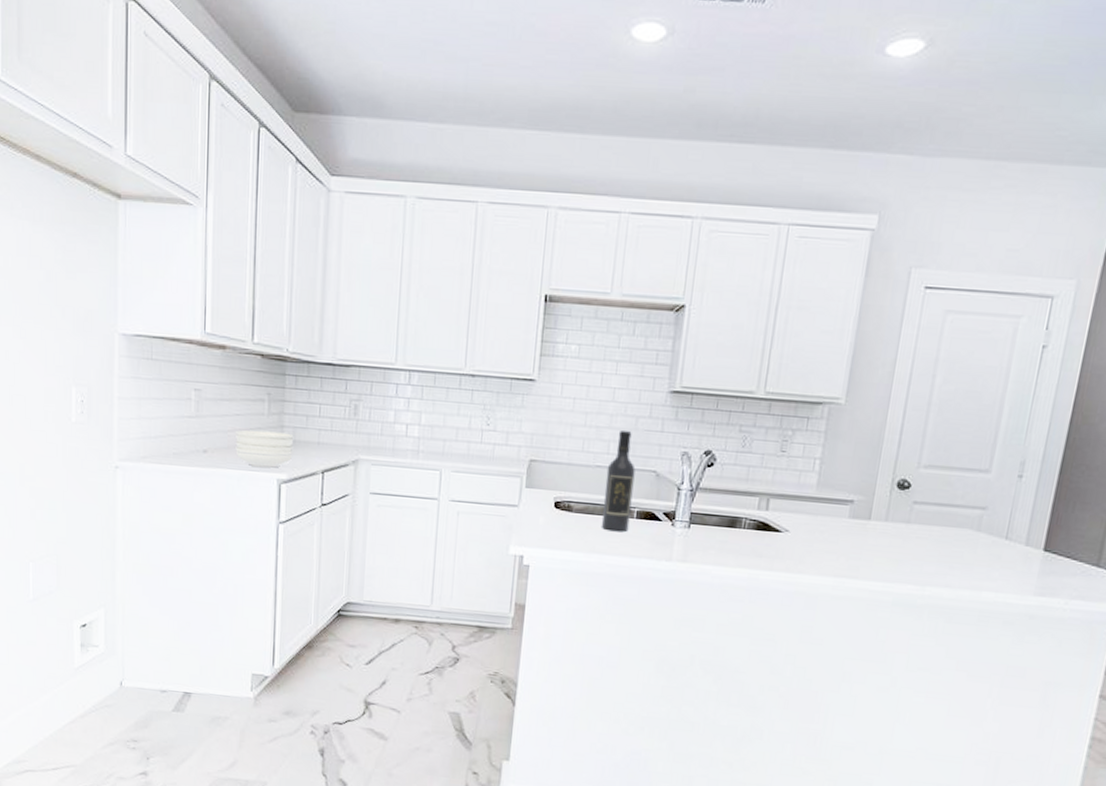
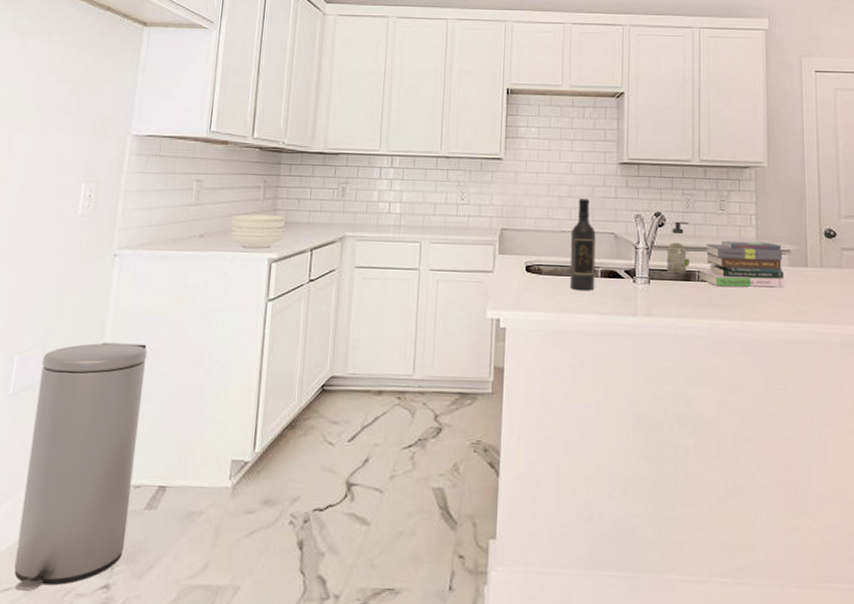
pedal bin: none [58,555,160,772] -> present [14,342,147,592]
soap dispenser: none [710,461,743,520] -> present [666,221,689,274]
books: none [745,485,845,541] -> present [699,240,784,288]

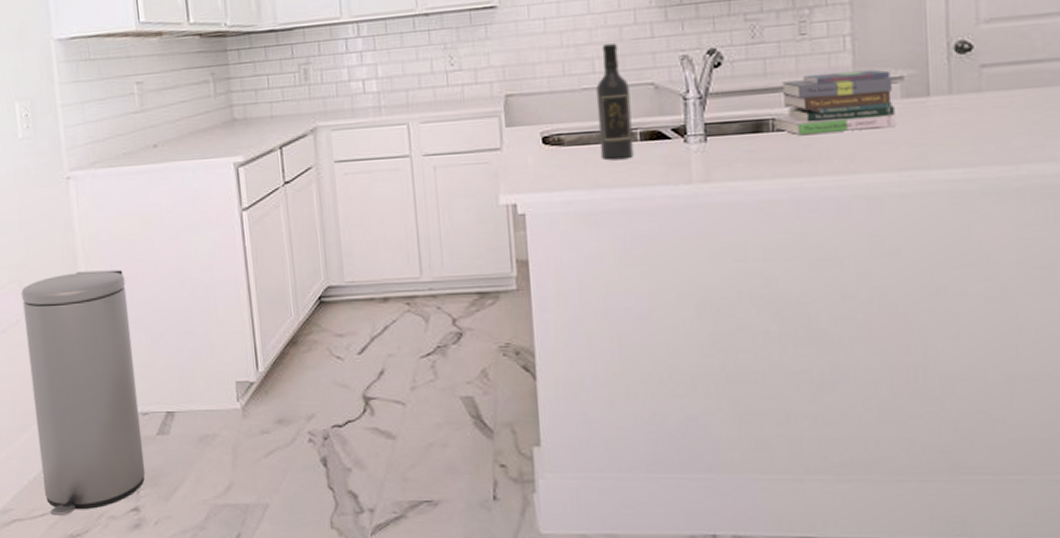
bowl: present [229,214,286,249] -> none [183,111,247,154]
soap dispenser: present [666,221,689,274] -> none [727,56,760,127]

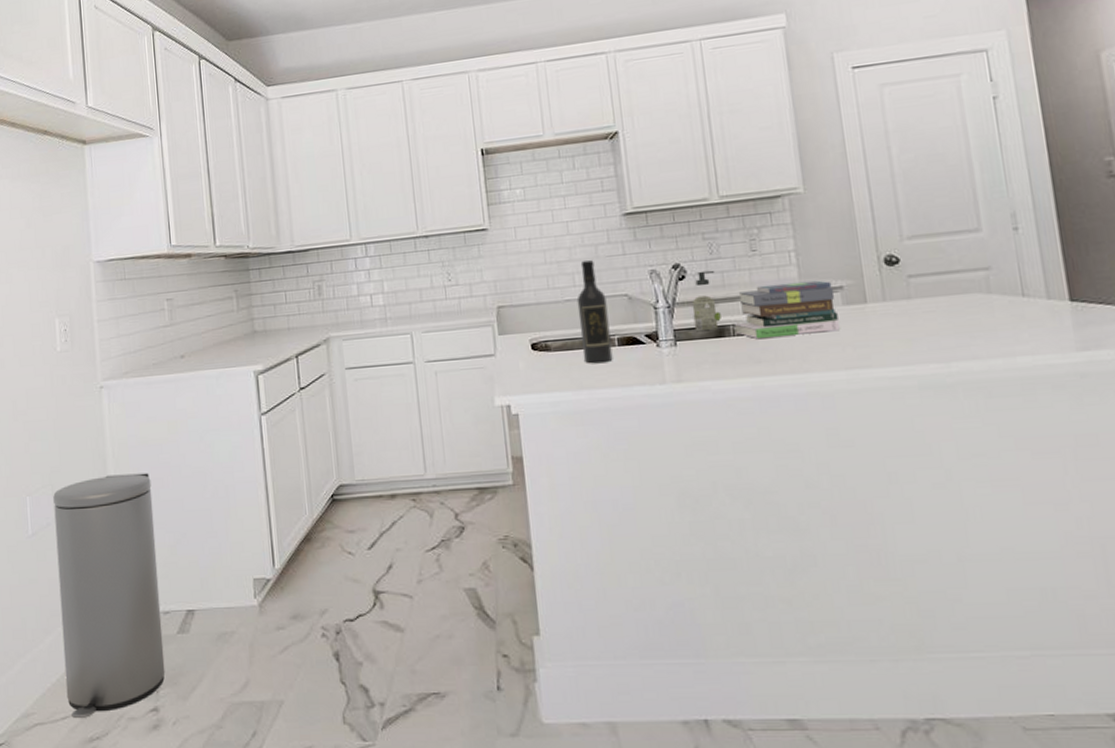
soap dispenser: none [727,56,760,127] -> present [692,270,721,332]

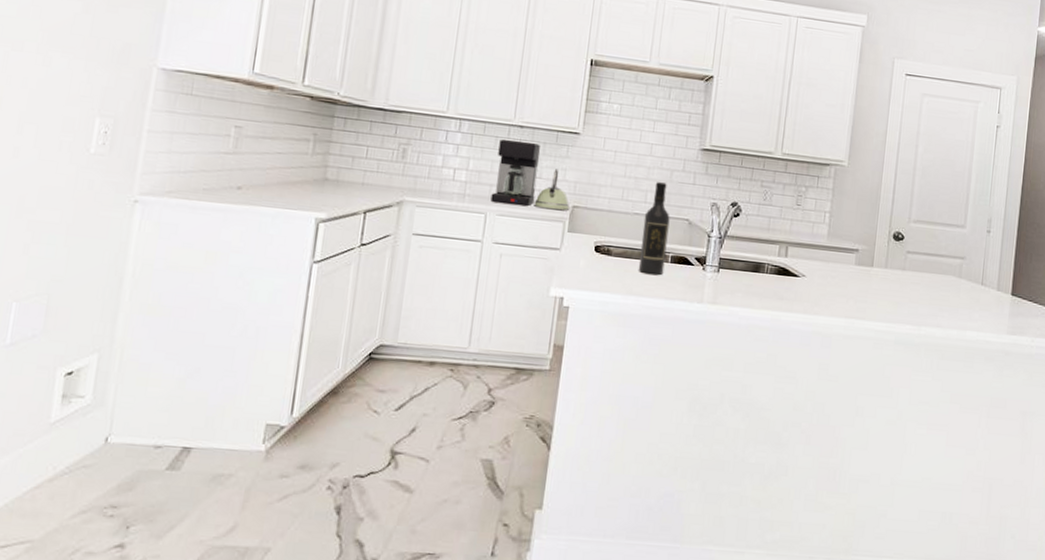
pedal bin: present [53,473,165,719] -> none [13,295,172,549]
coffee maker: none [408,250,457,321] -> present [490,139,540,207]
kettle: none [457,271,496,317] -> present [534,168,570,211]
soap dispenser: present [692,270,721,332] -> none [737,212,765,266]
books: present [734,280,840,340] -> none [768,235,852,286]

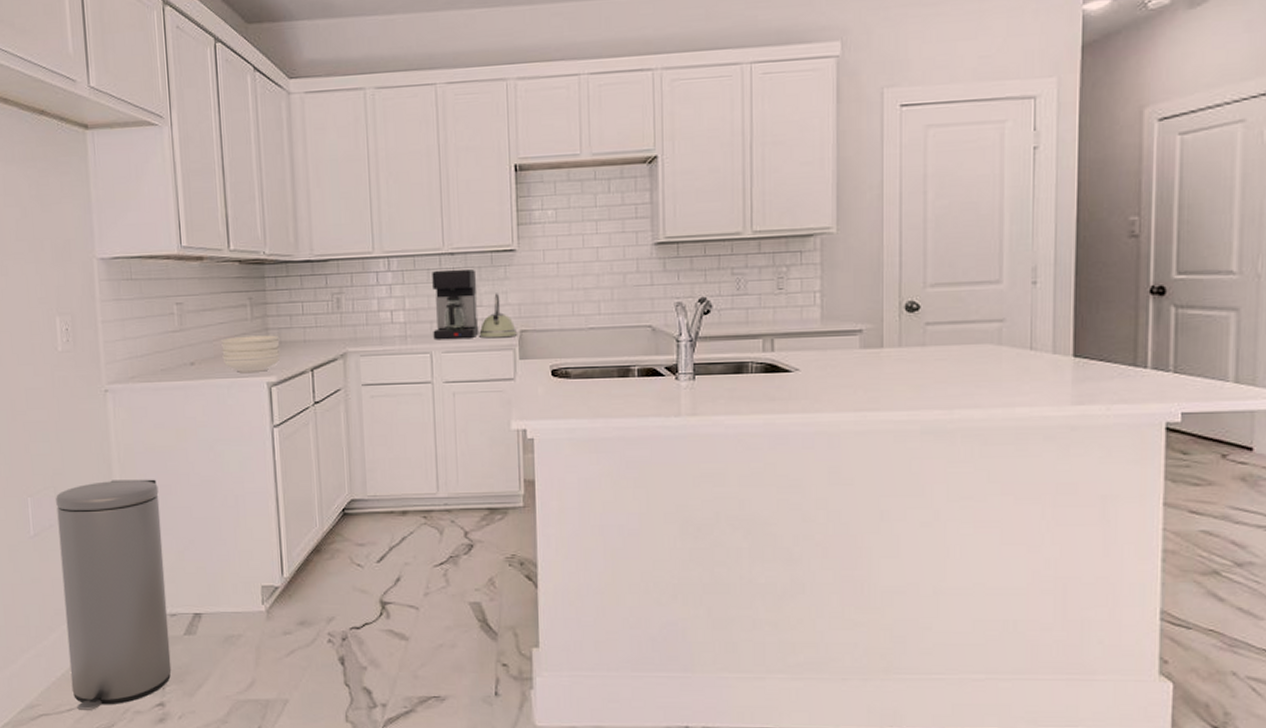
pedal bin: none [13,295,172,549] -> present [56,479,172,711]
bowl: none [272,168,338,207] -> present [220,335,281,373]
wine bottle: present [638,182,670,276] -> none [600,289,631,393]

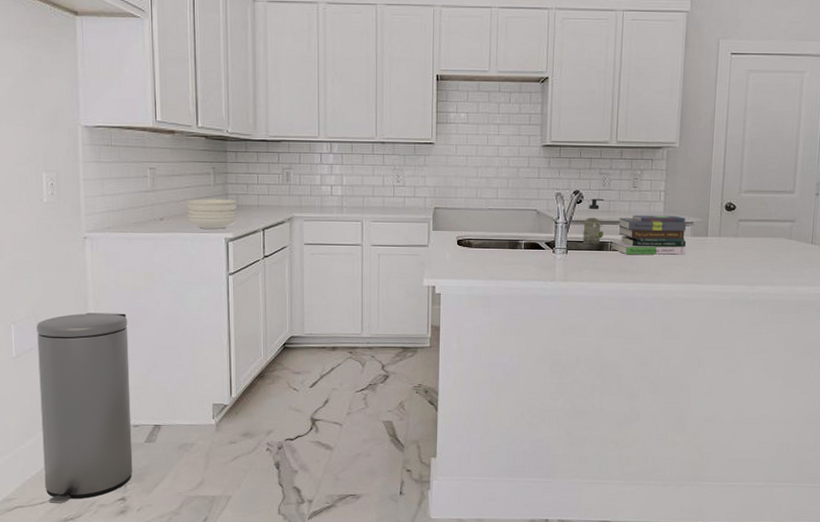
coffee maker: present [432,269,479,340] -> none [364,156,402,212]
kettle: present [479,293,518,339] -> none [401,176,433,213]
soap dispenser: none [714,306,741,367] -> present [582,198,605,245]
books: none [753,322,854,378] -> present [611,214,687,255]

